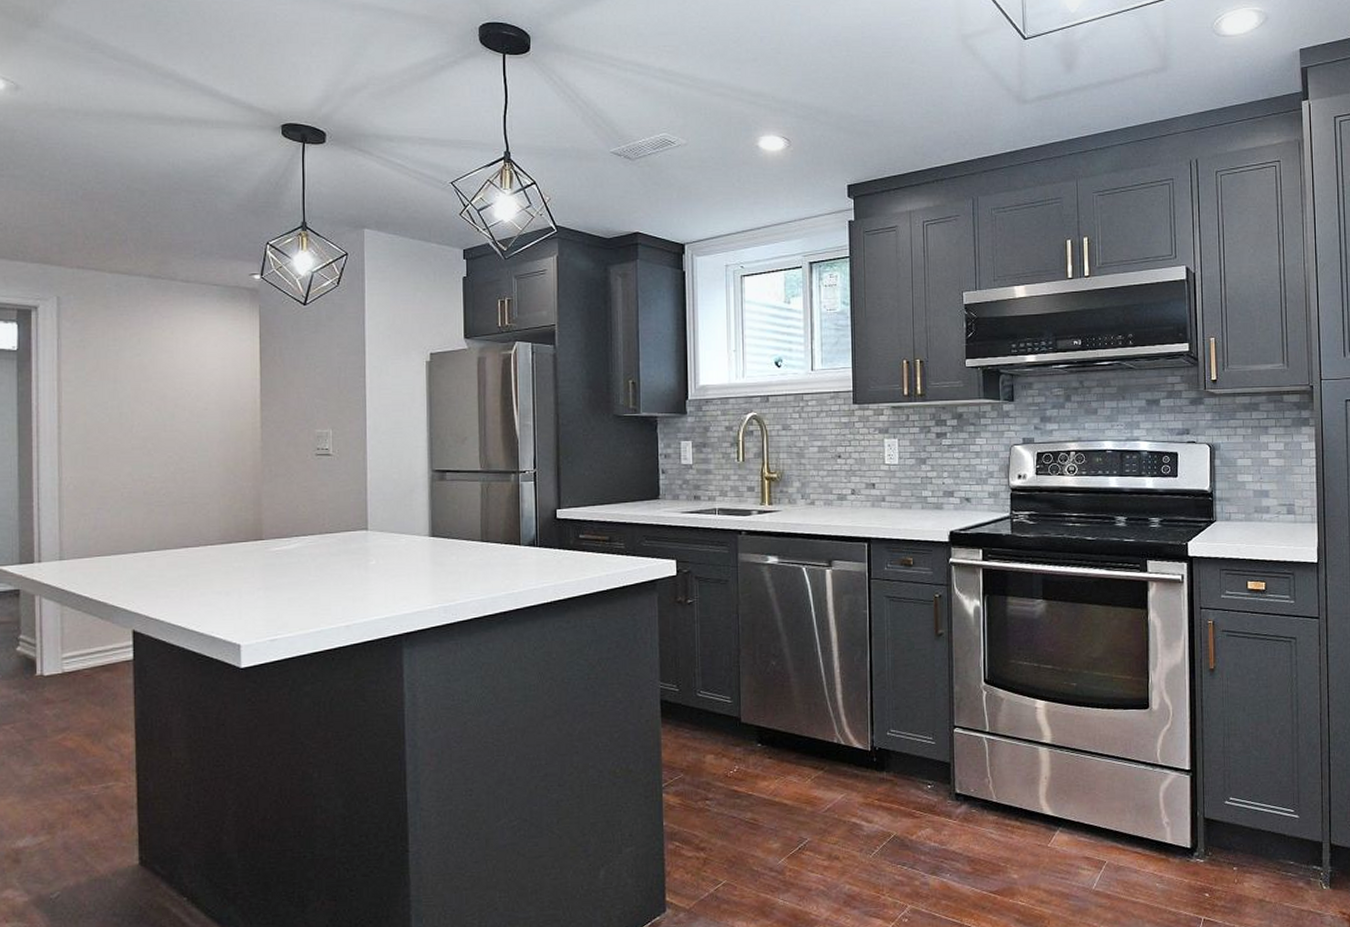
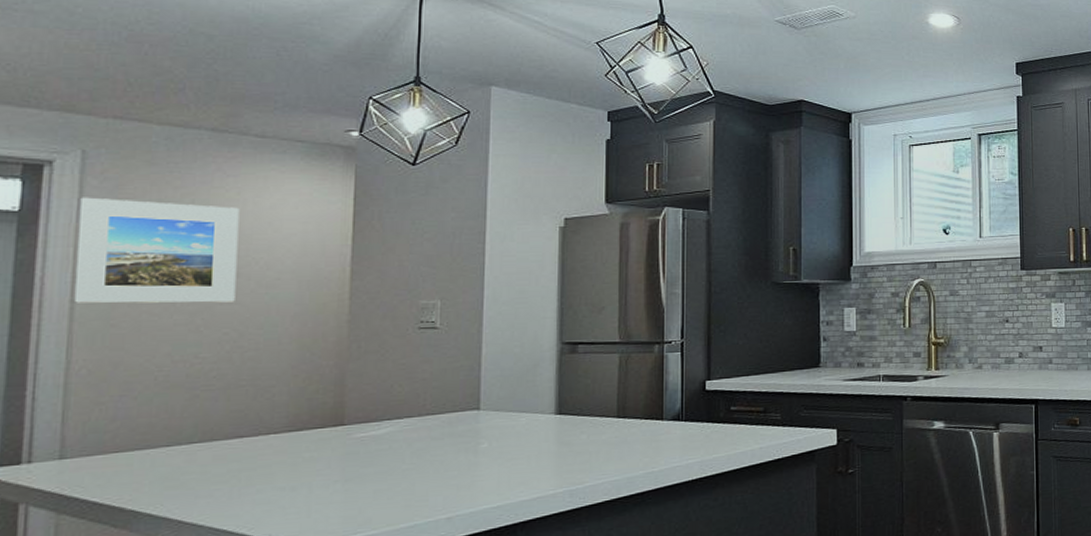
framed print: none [59,337,175,430] -> present [73,197,240,304]

